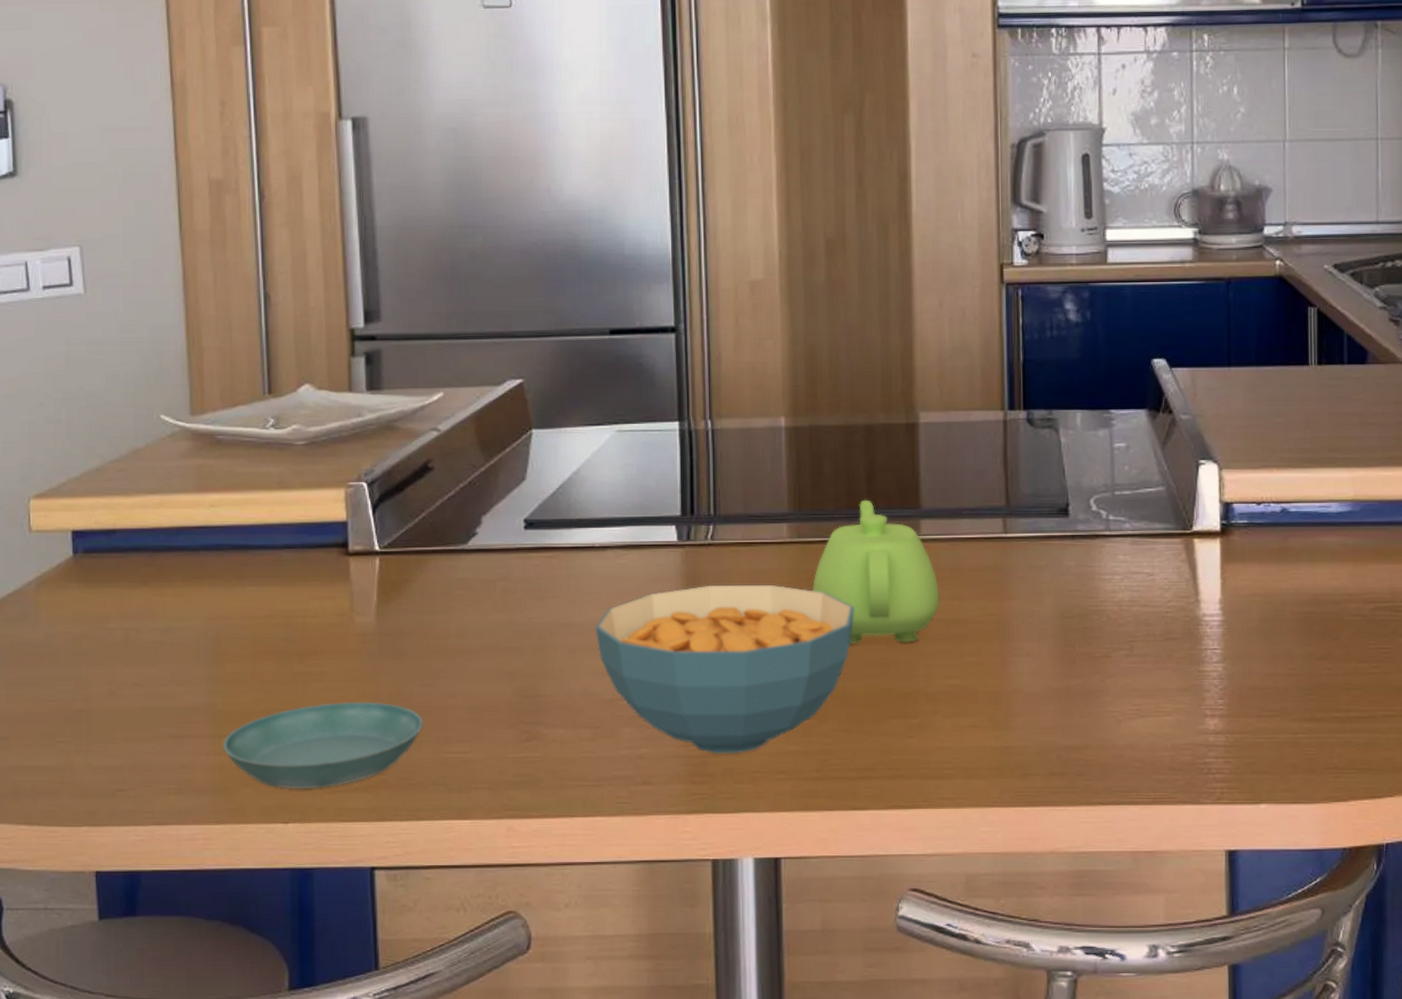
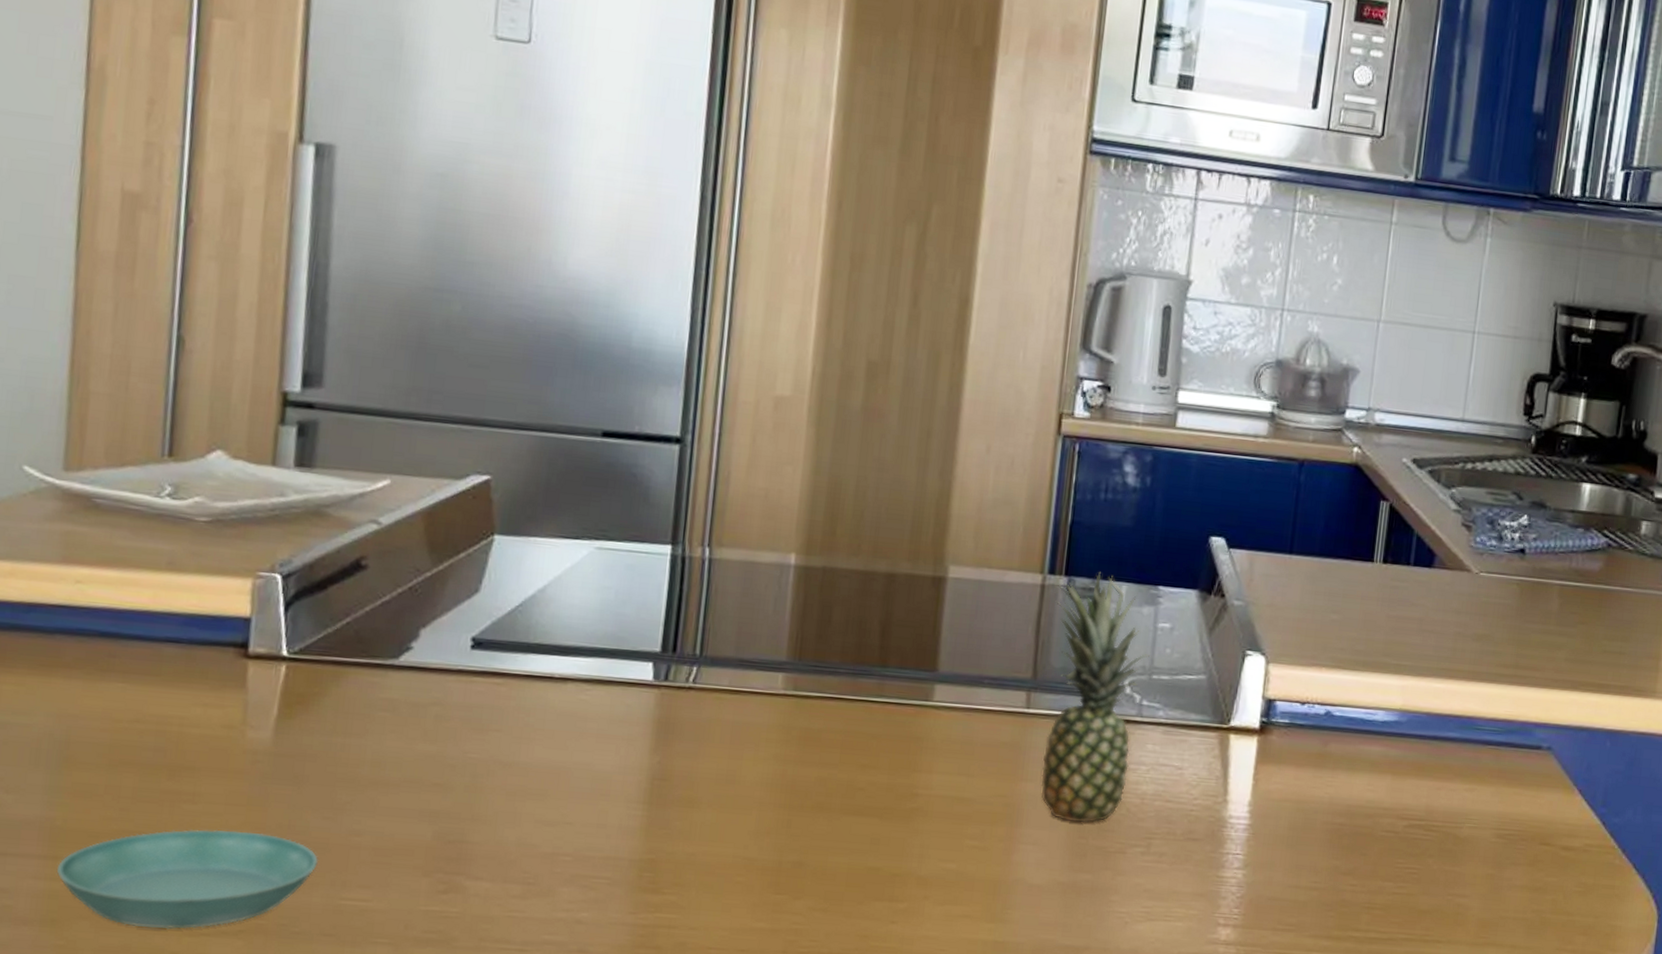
cereal bowl: present [595,584,855,754] -> none [542,733,849,926]
teapot: present [813,499,940,644] -> none [803,655,947,818]
fruit: none [1016,403,1110,633] -> present [1040,572,1150,823]

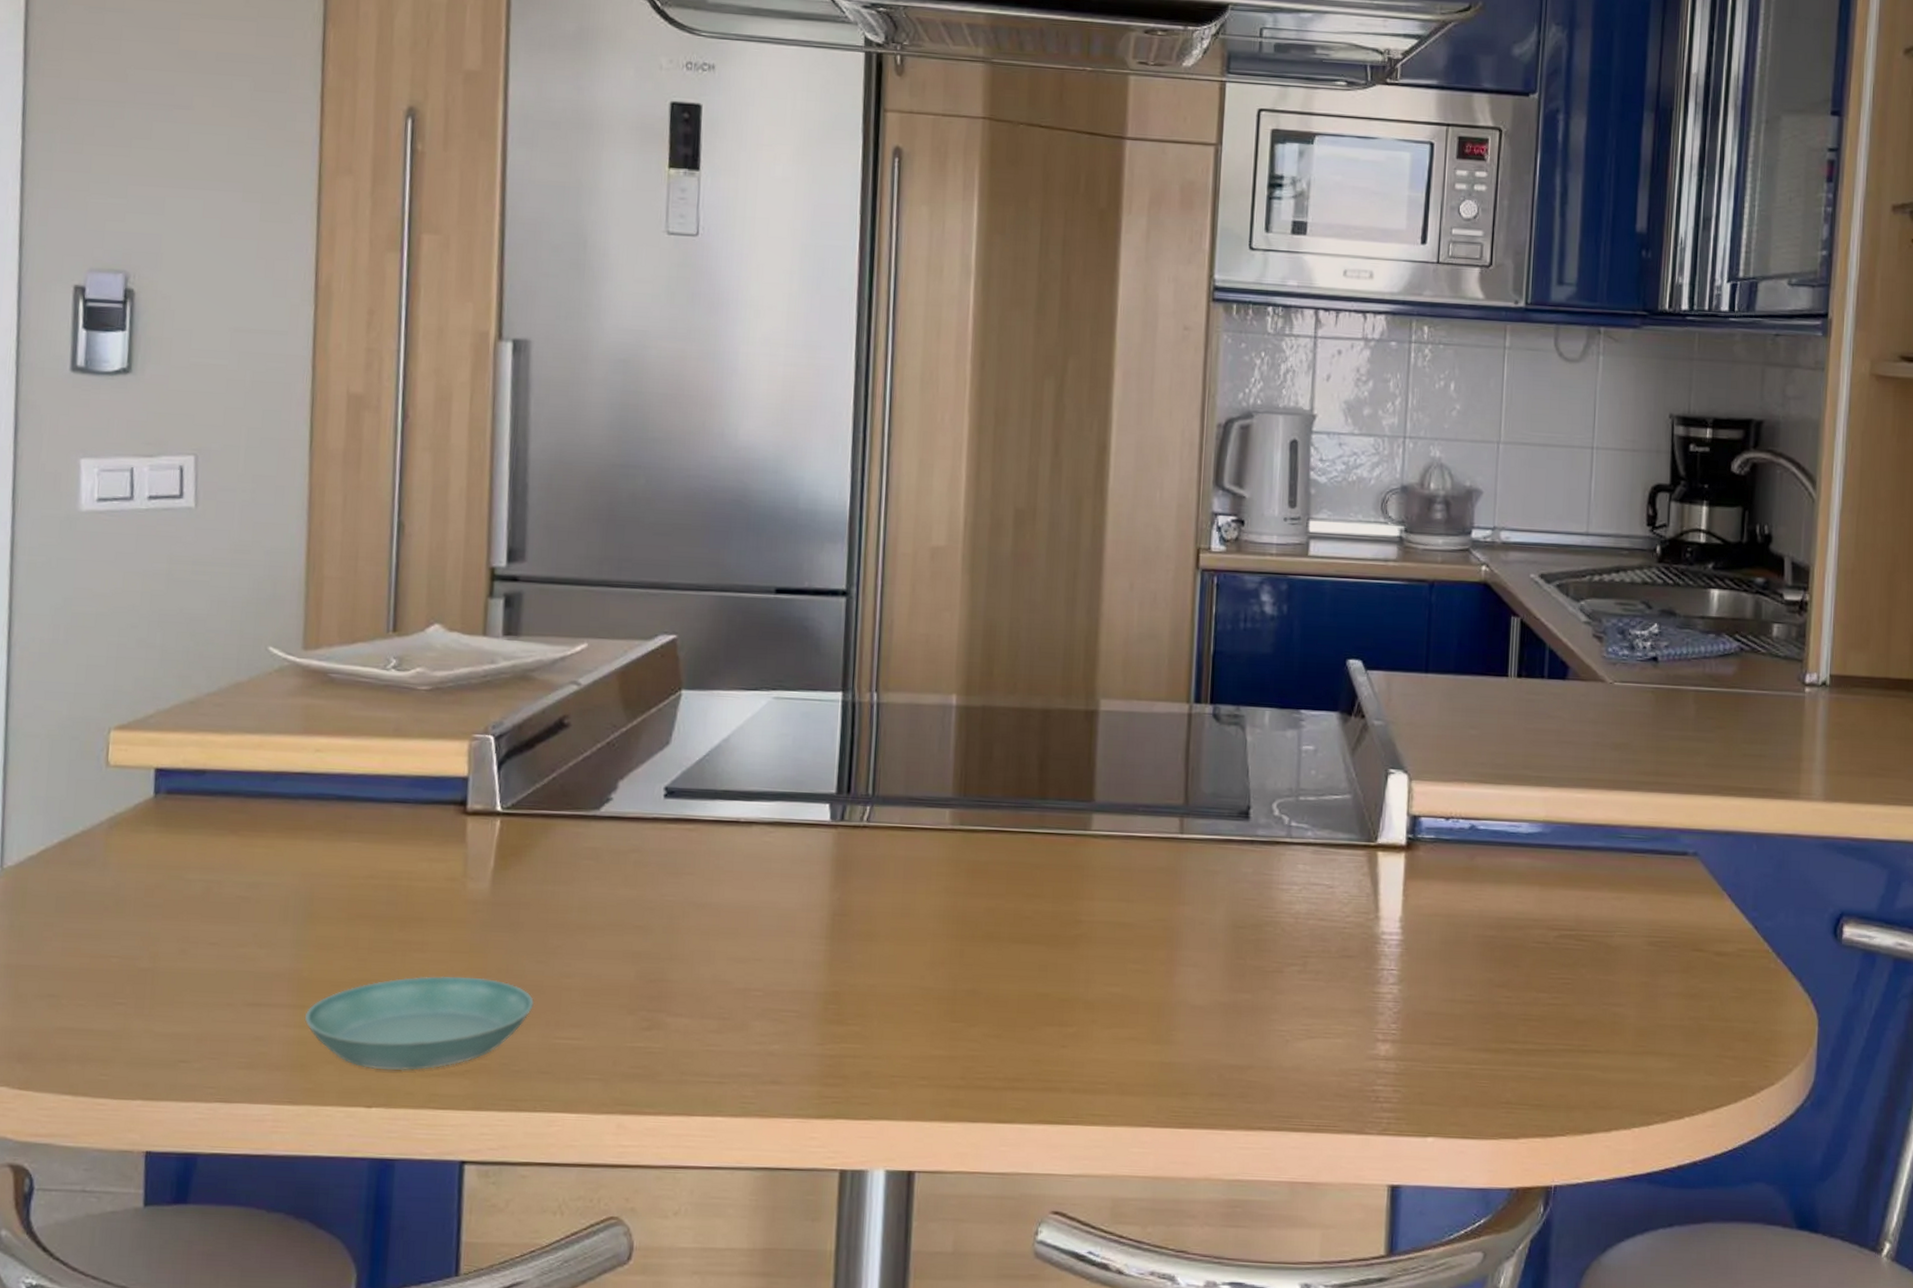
fruit: present [1040,572,1150,823] -> none [1197,699,1295,943]

